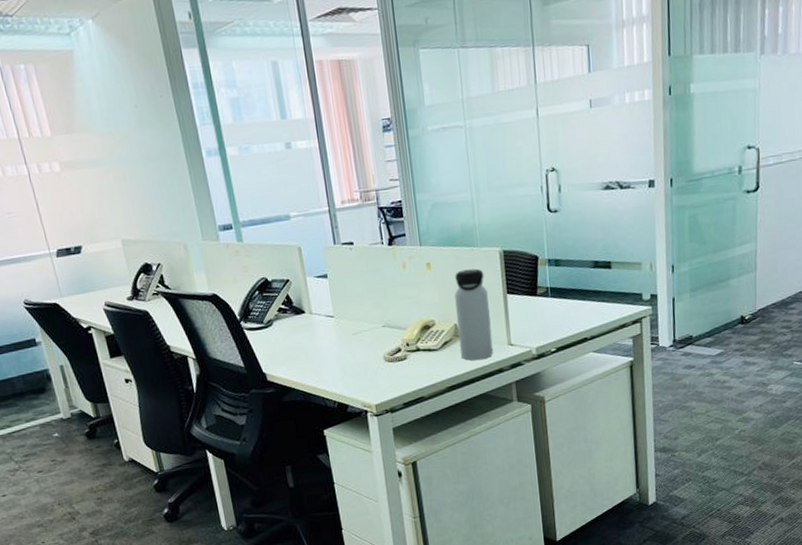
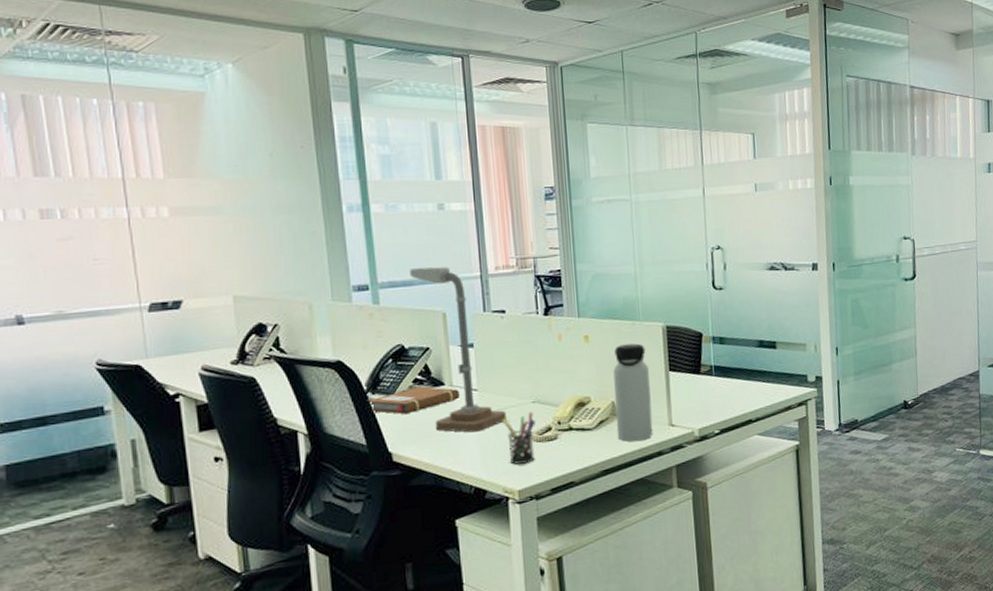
notebook: none [241,315,319,340] -> present [367,386,460,415]
desk lamp: none [266,203,361,355] -> present [410,267,506,433]
pen holder: none [357,335,388,382] -> present [502,411,537,465]

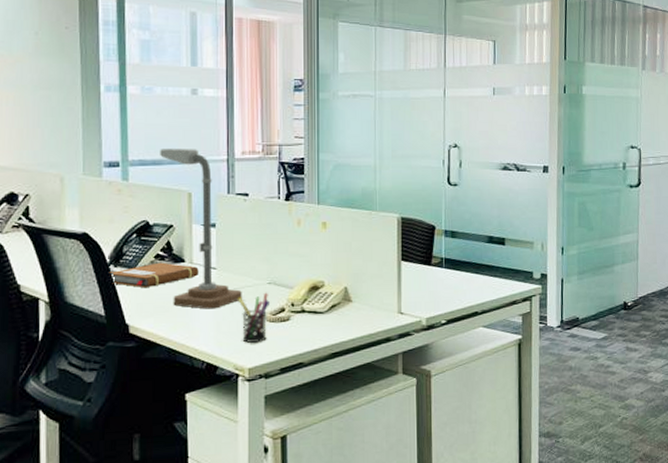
water bottle: present [613,343,653,442] -> none [347,232,383,327]

